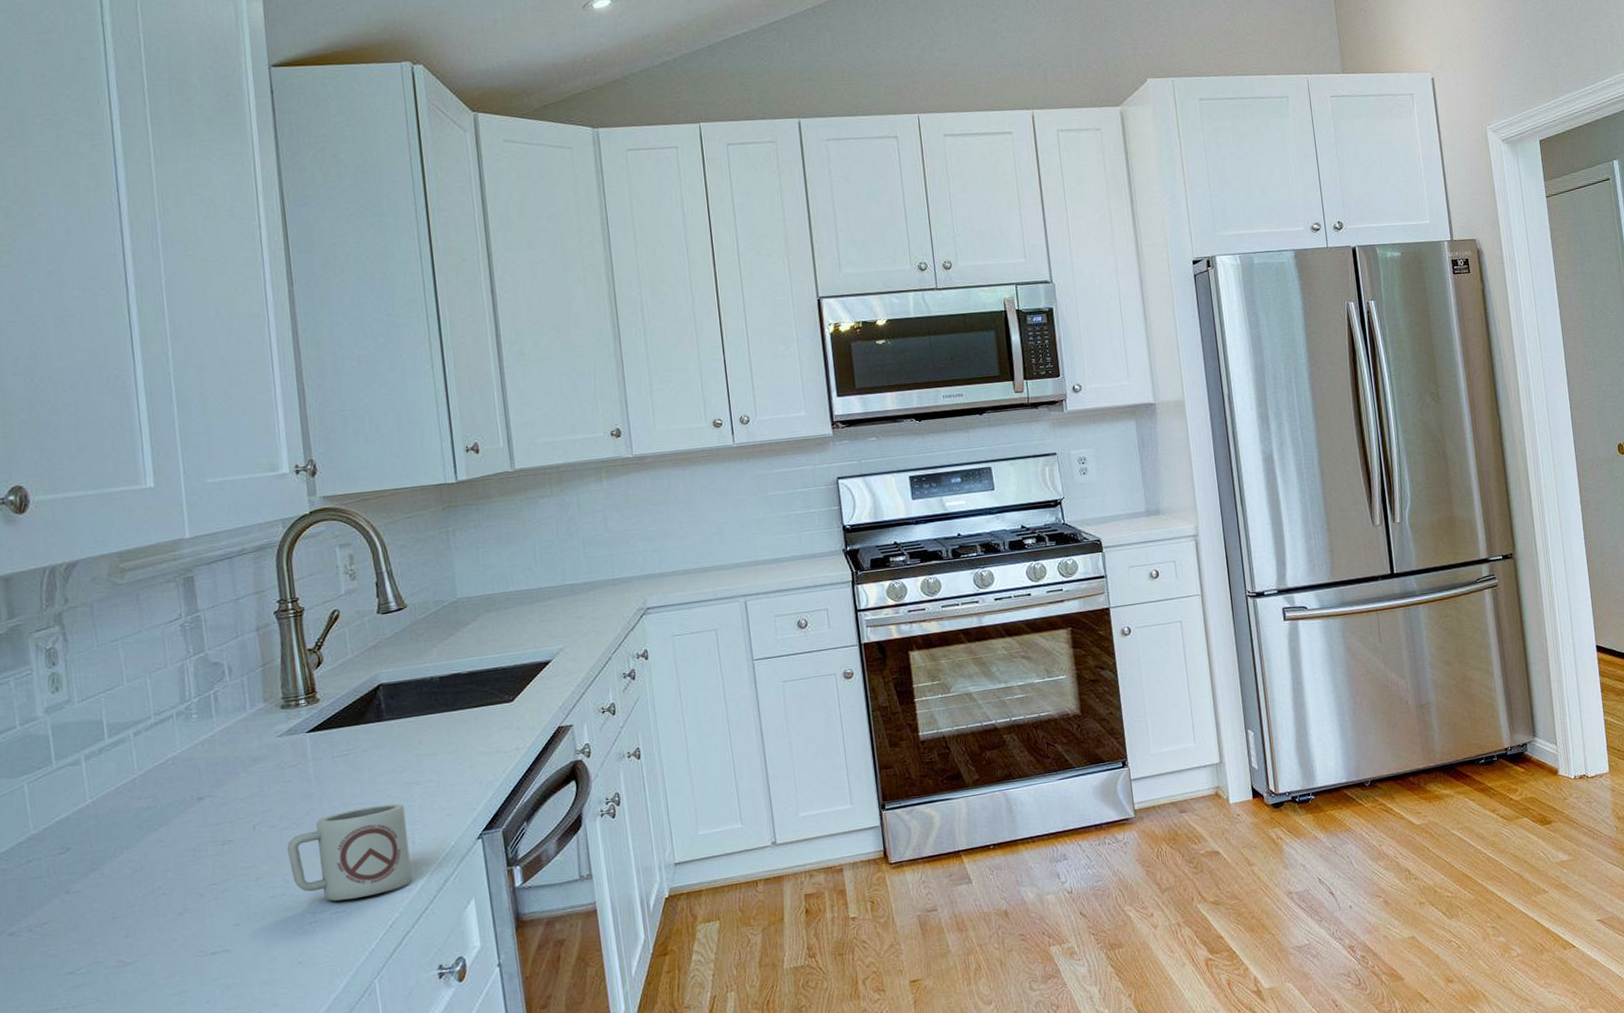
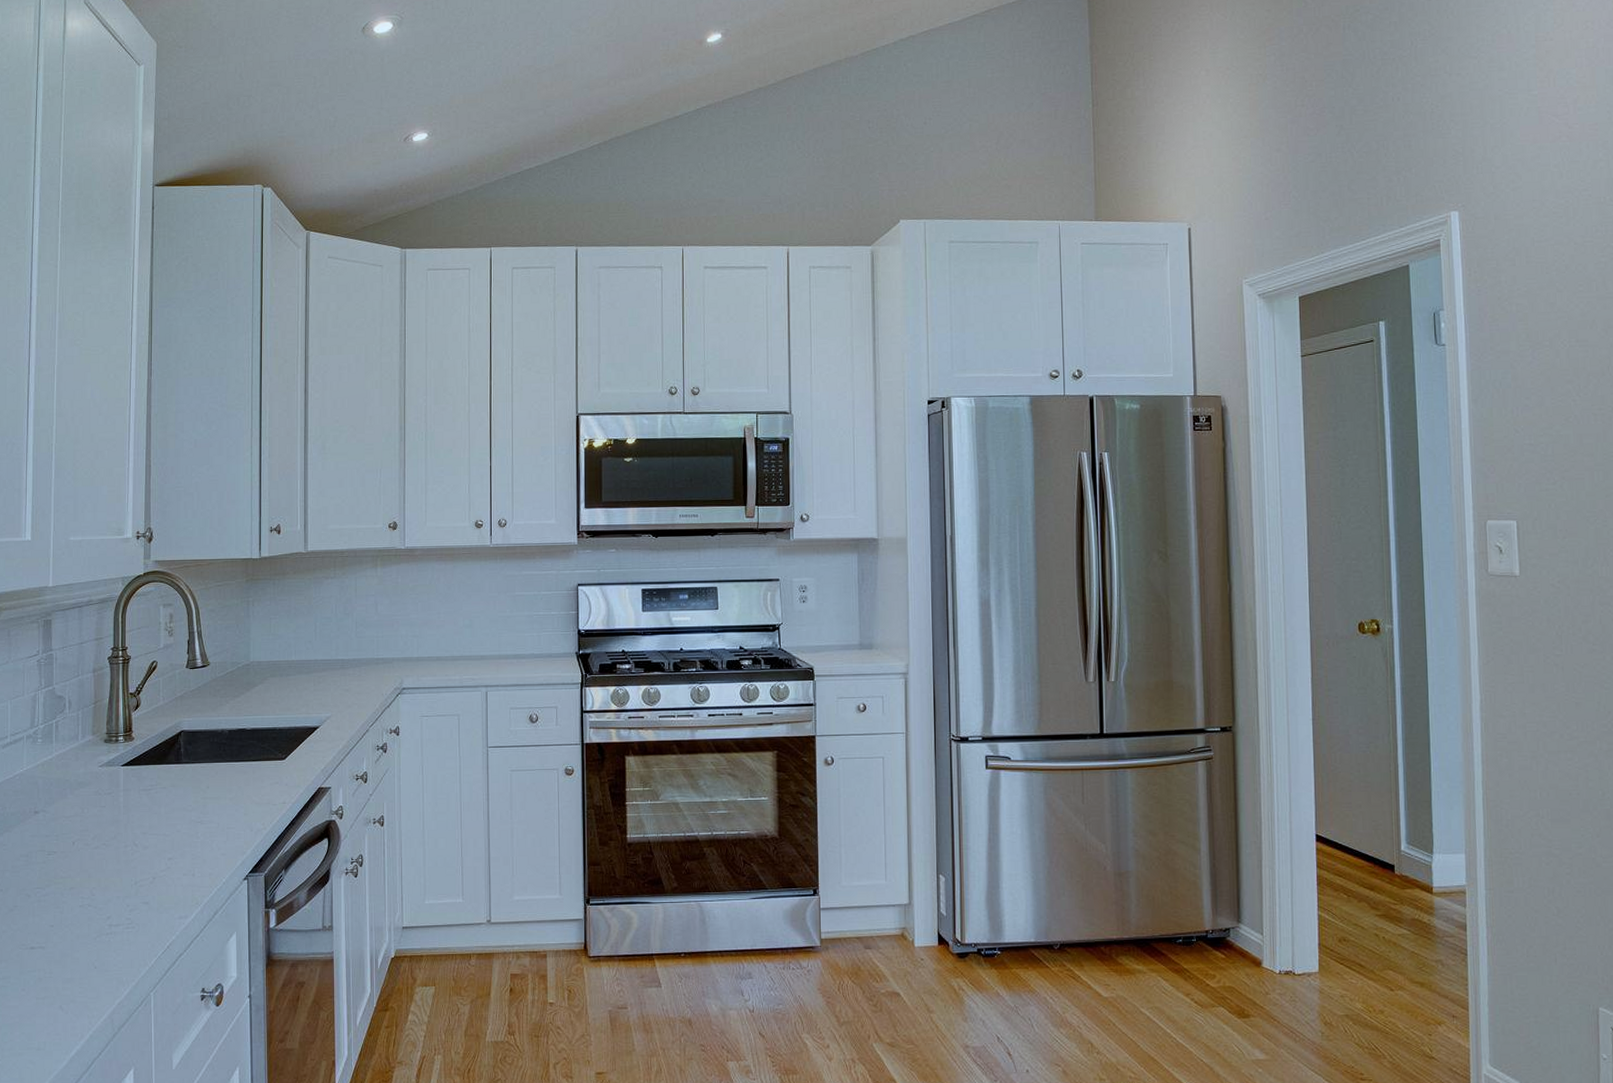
cup: present [286,803,413,901] -> none [96,838,190,919]

